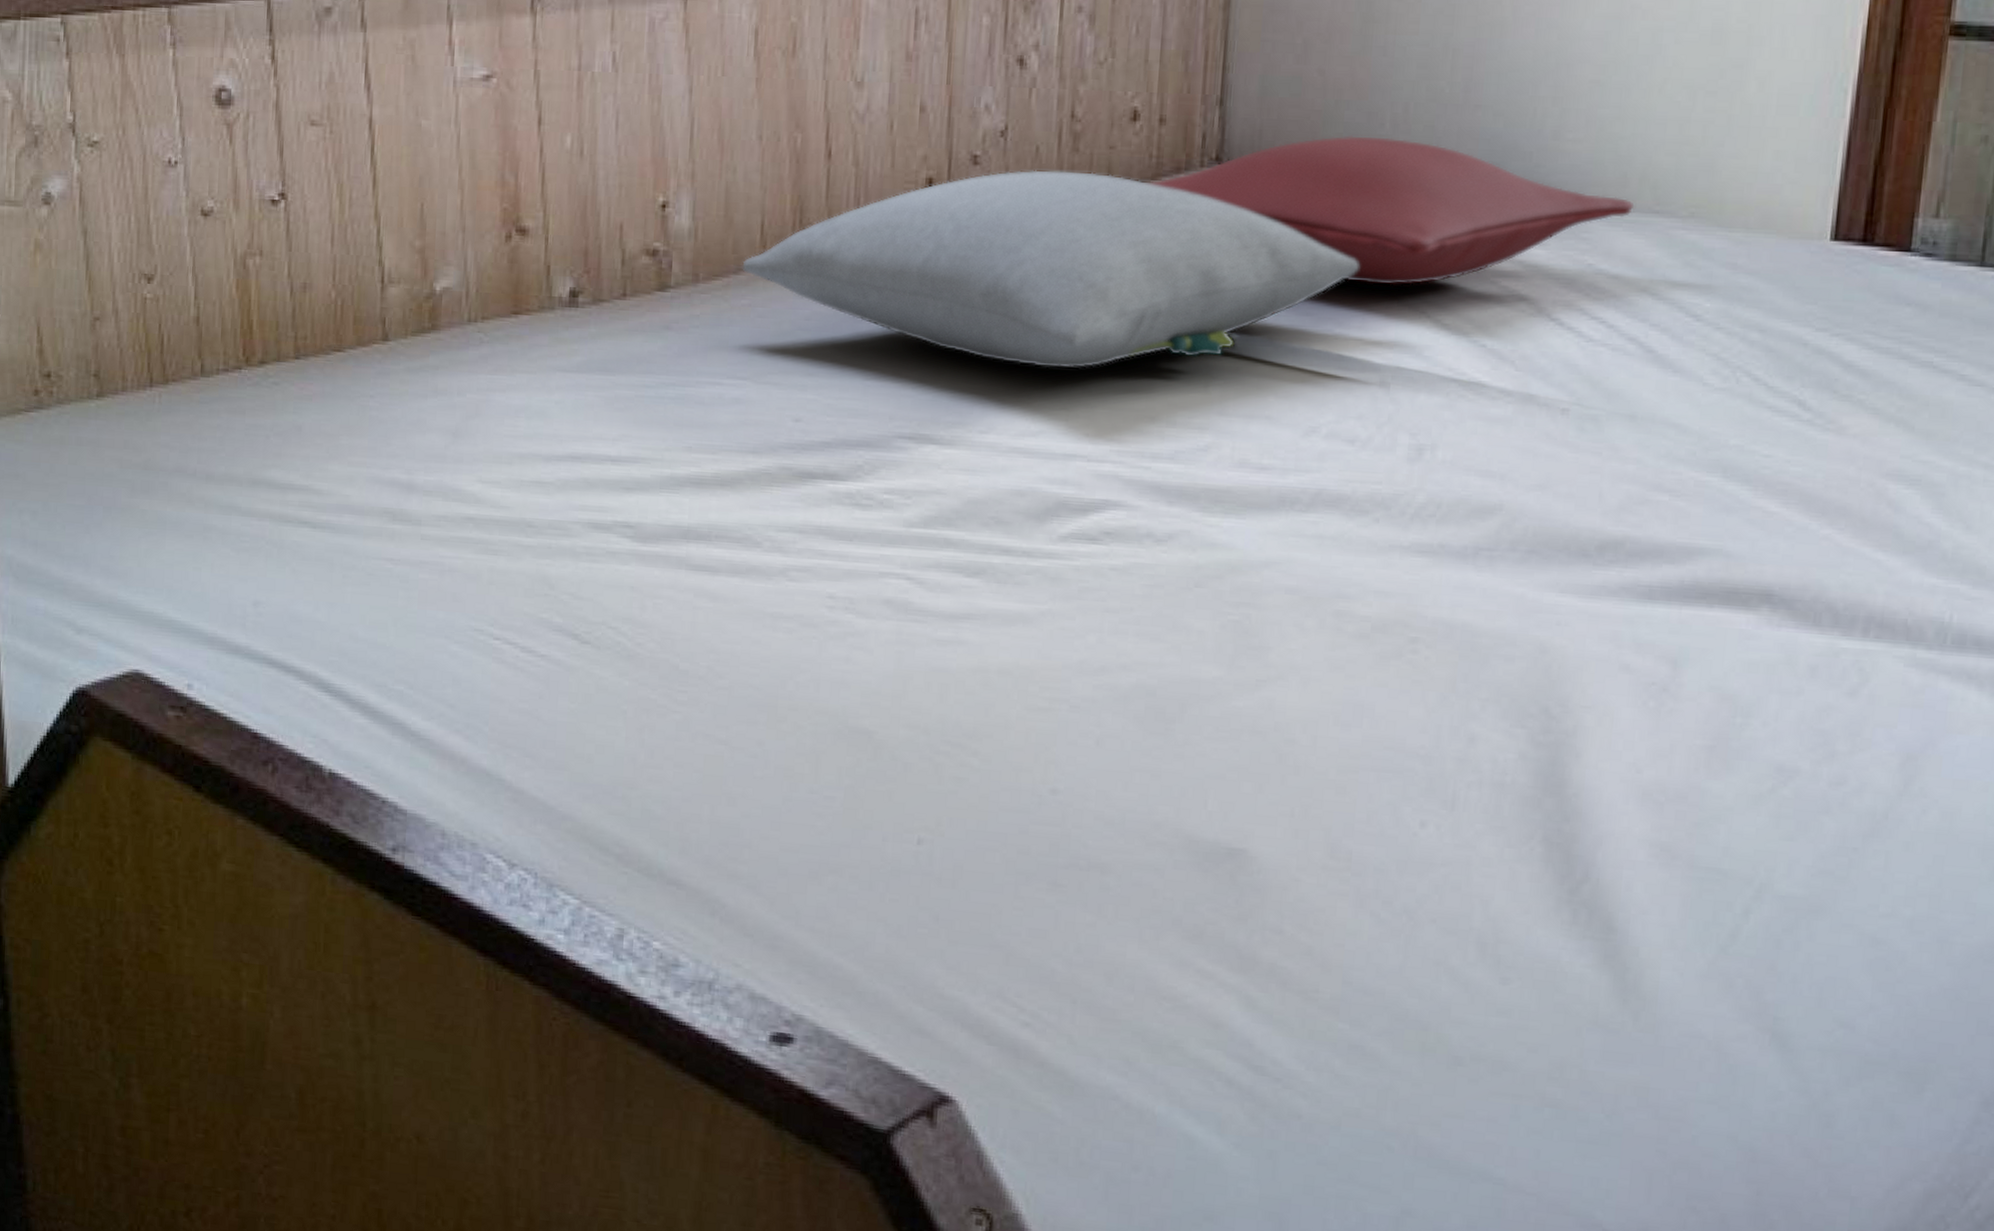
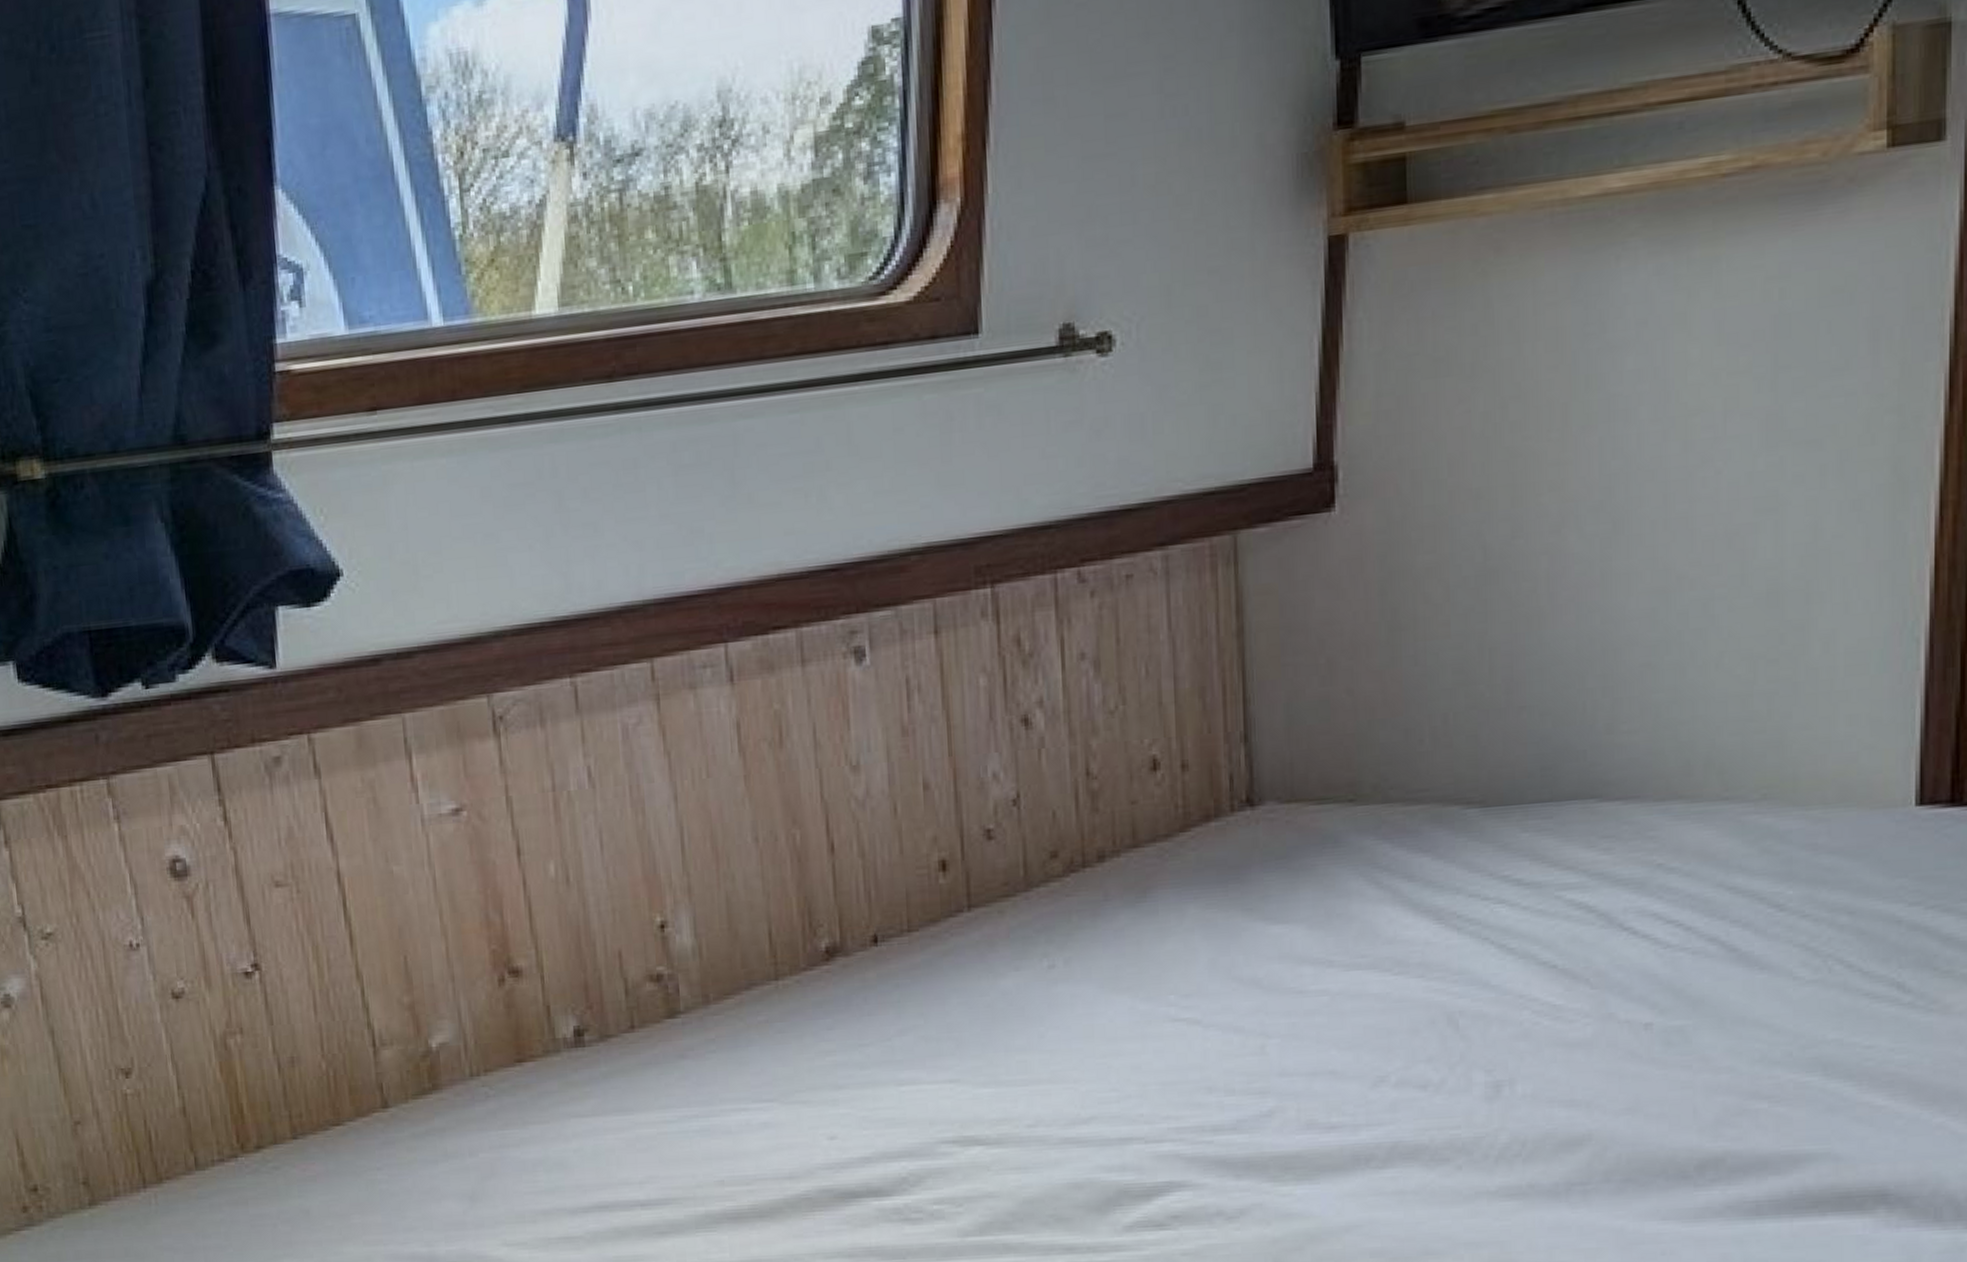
pillow: present [742,170,1359,368] -> none [753,832,1412,1049]
pillow: present [1146,135,1635,286] -> none [1175,753,1702,916]

